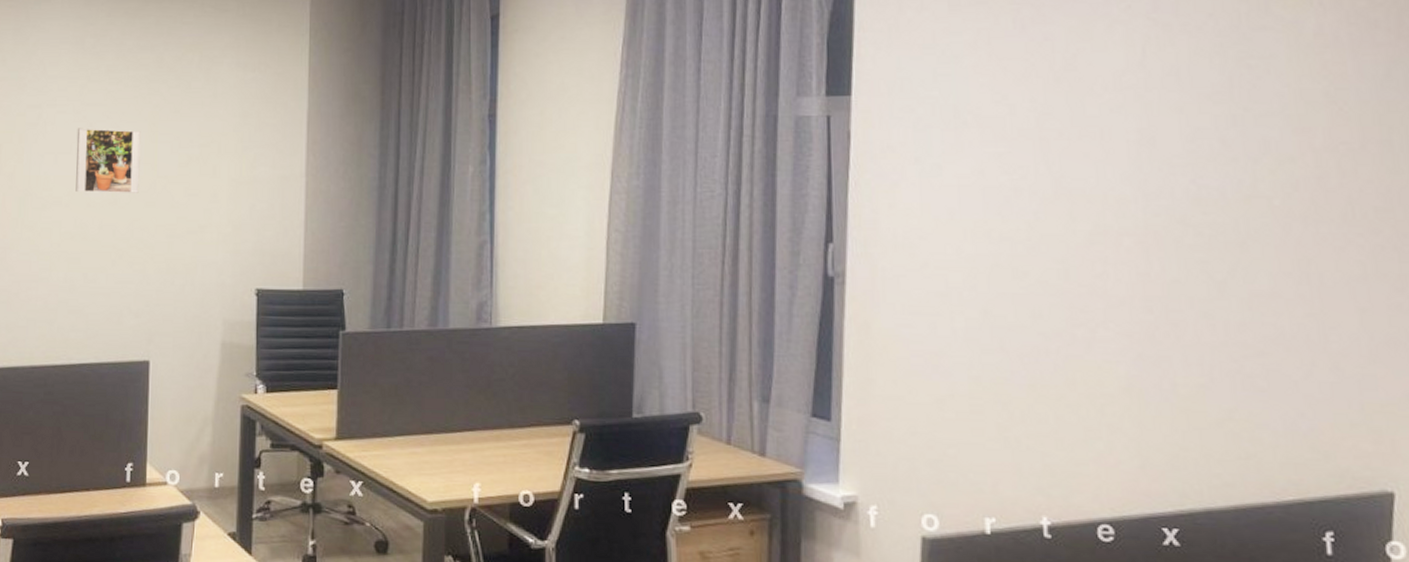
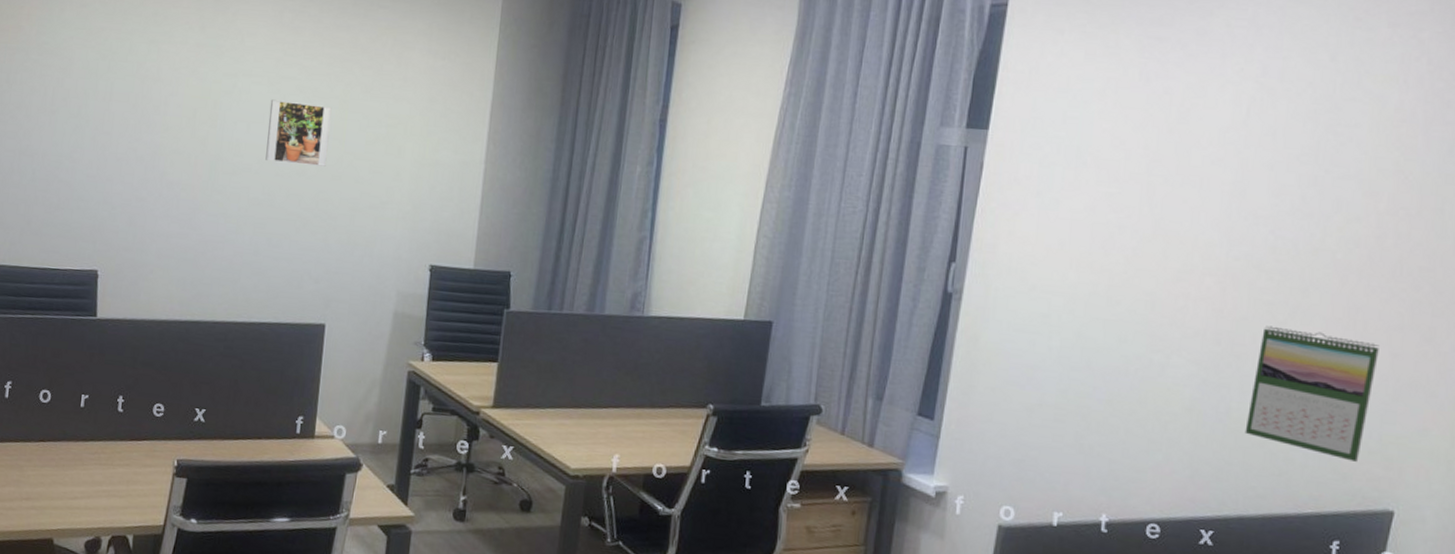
calendar: none [1197,287,1344,437] -> present [1245,325,1379,462]

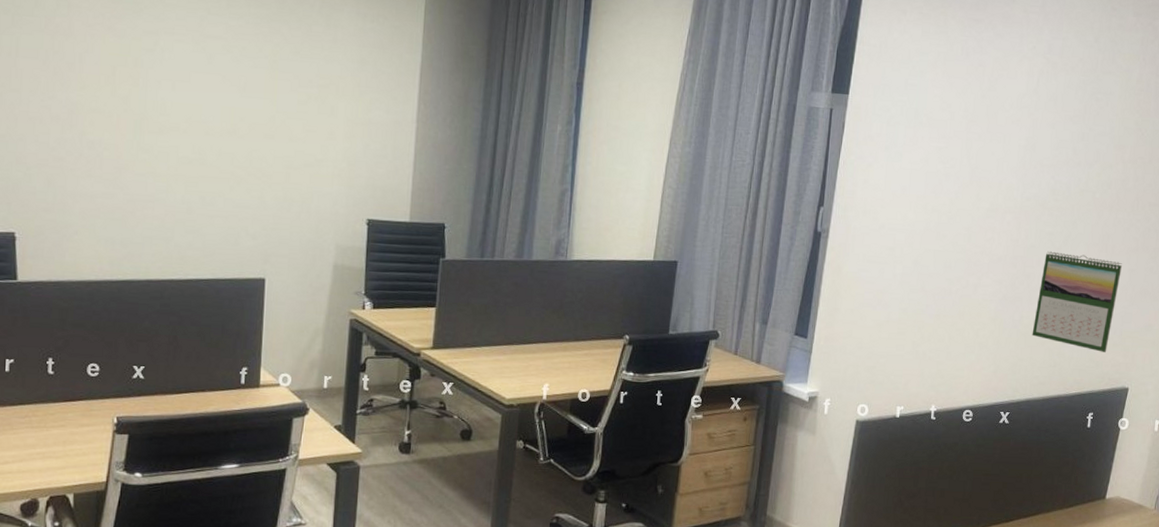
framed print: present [265,99,332,167] -> none [194,58,261,126]

